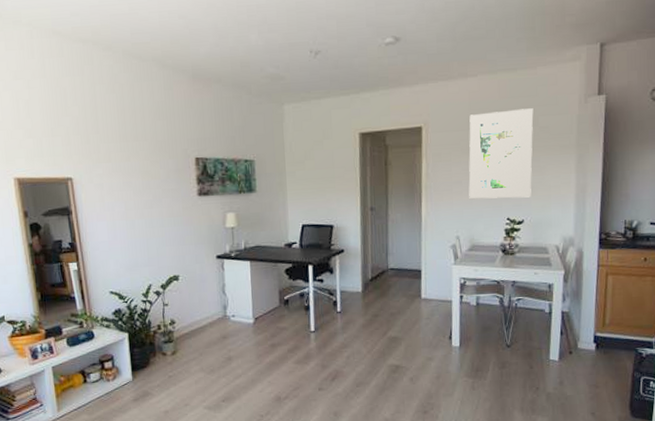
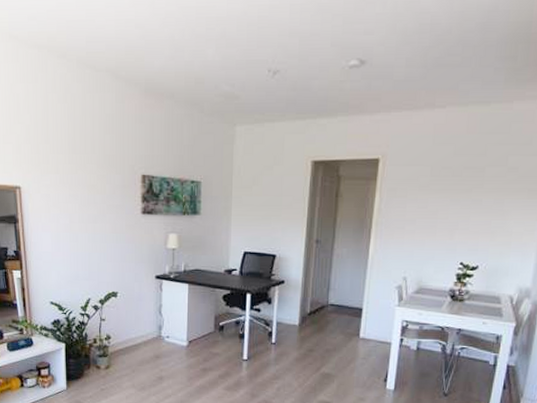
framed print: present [468,108,534,199] -> none [422,147,504,243]

